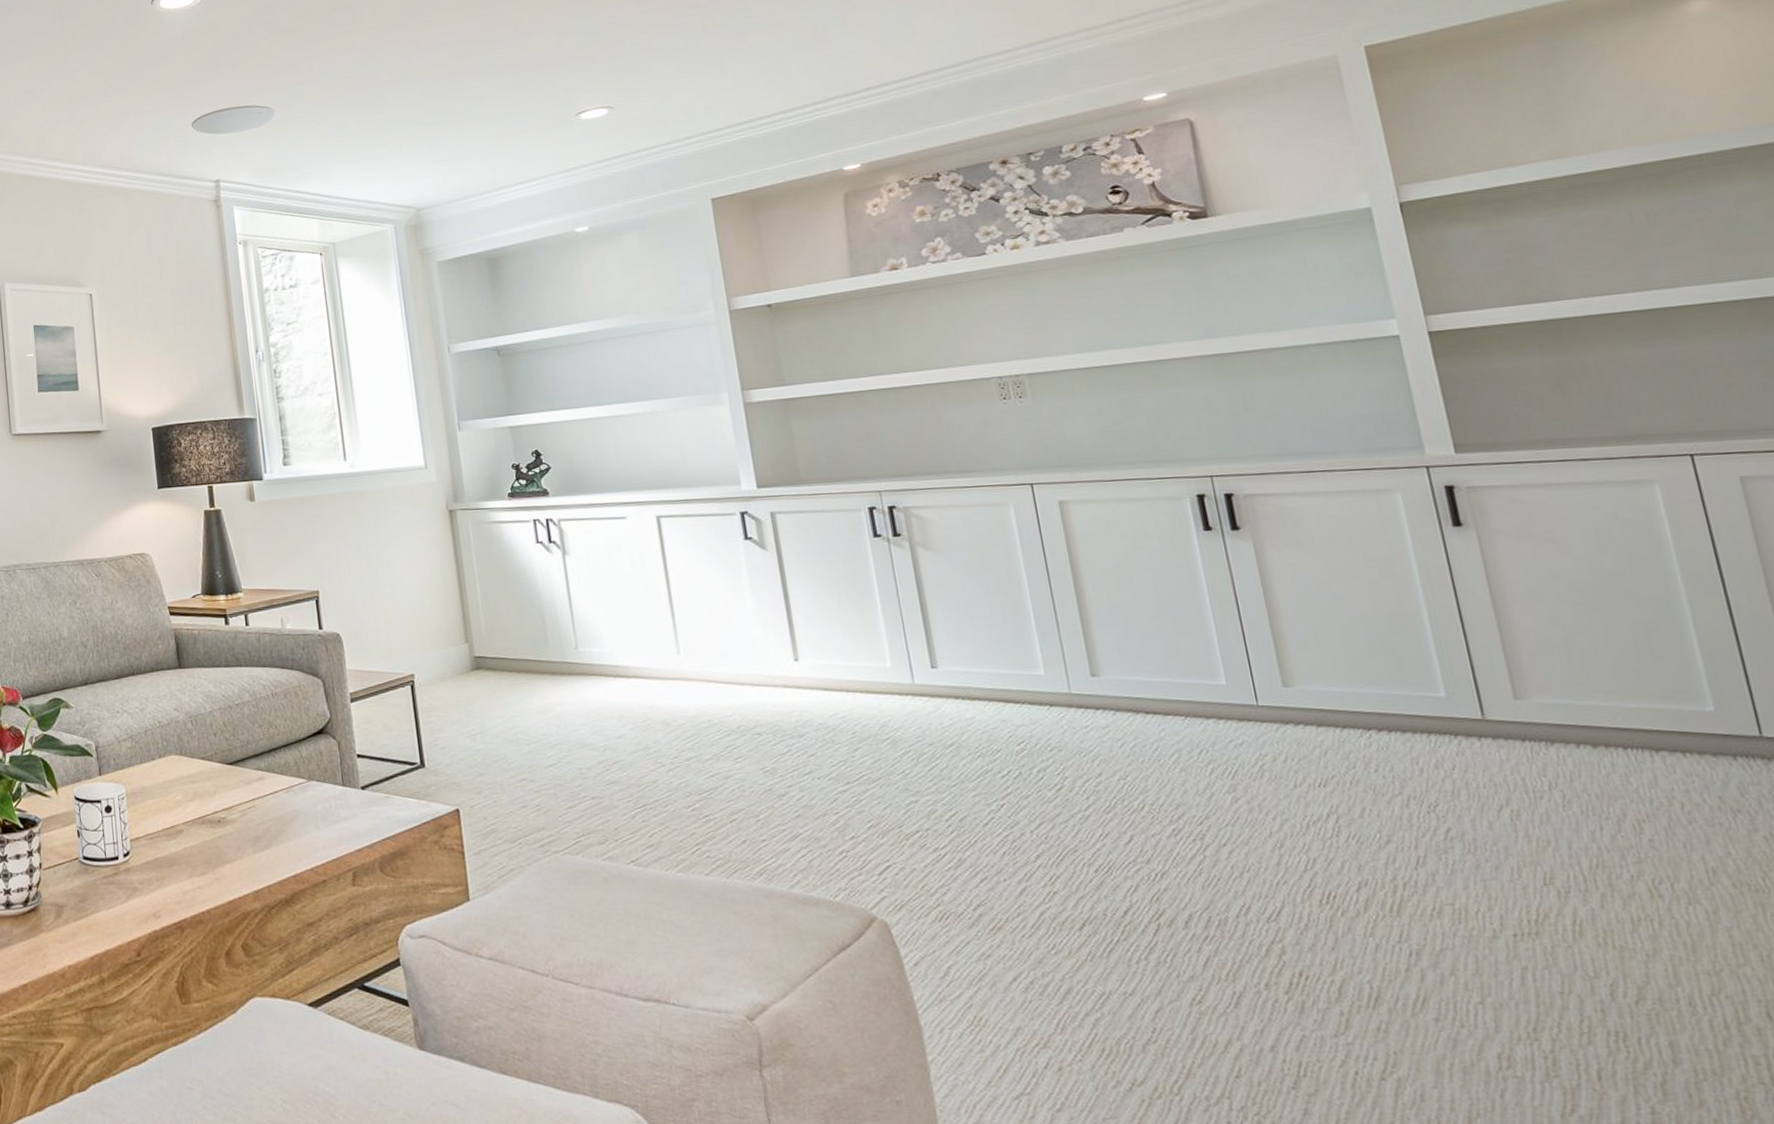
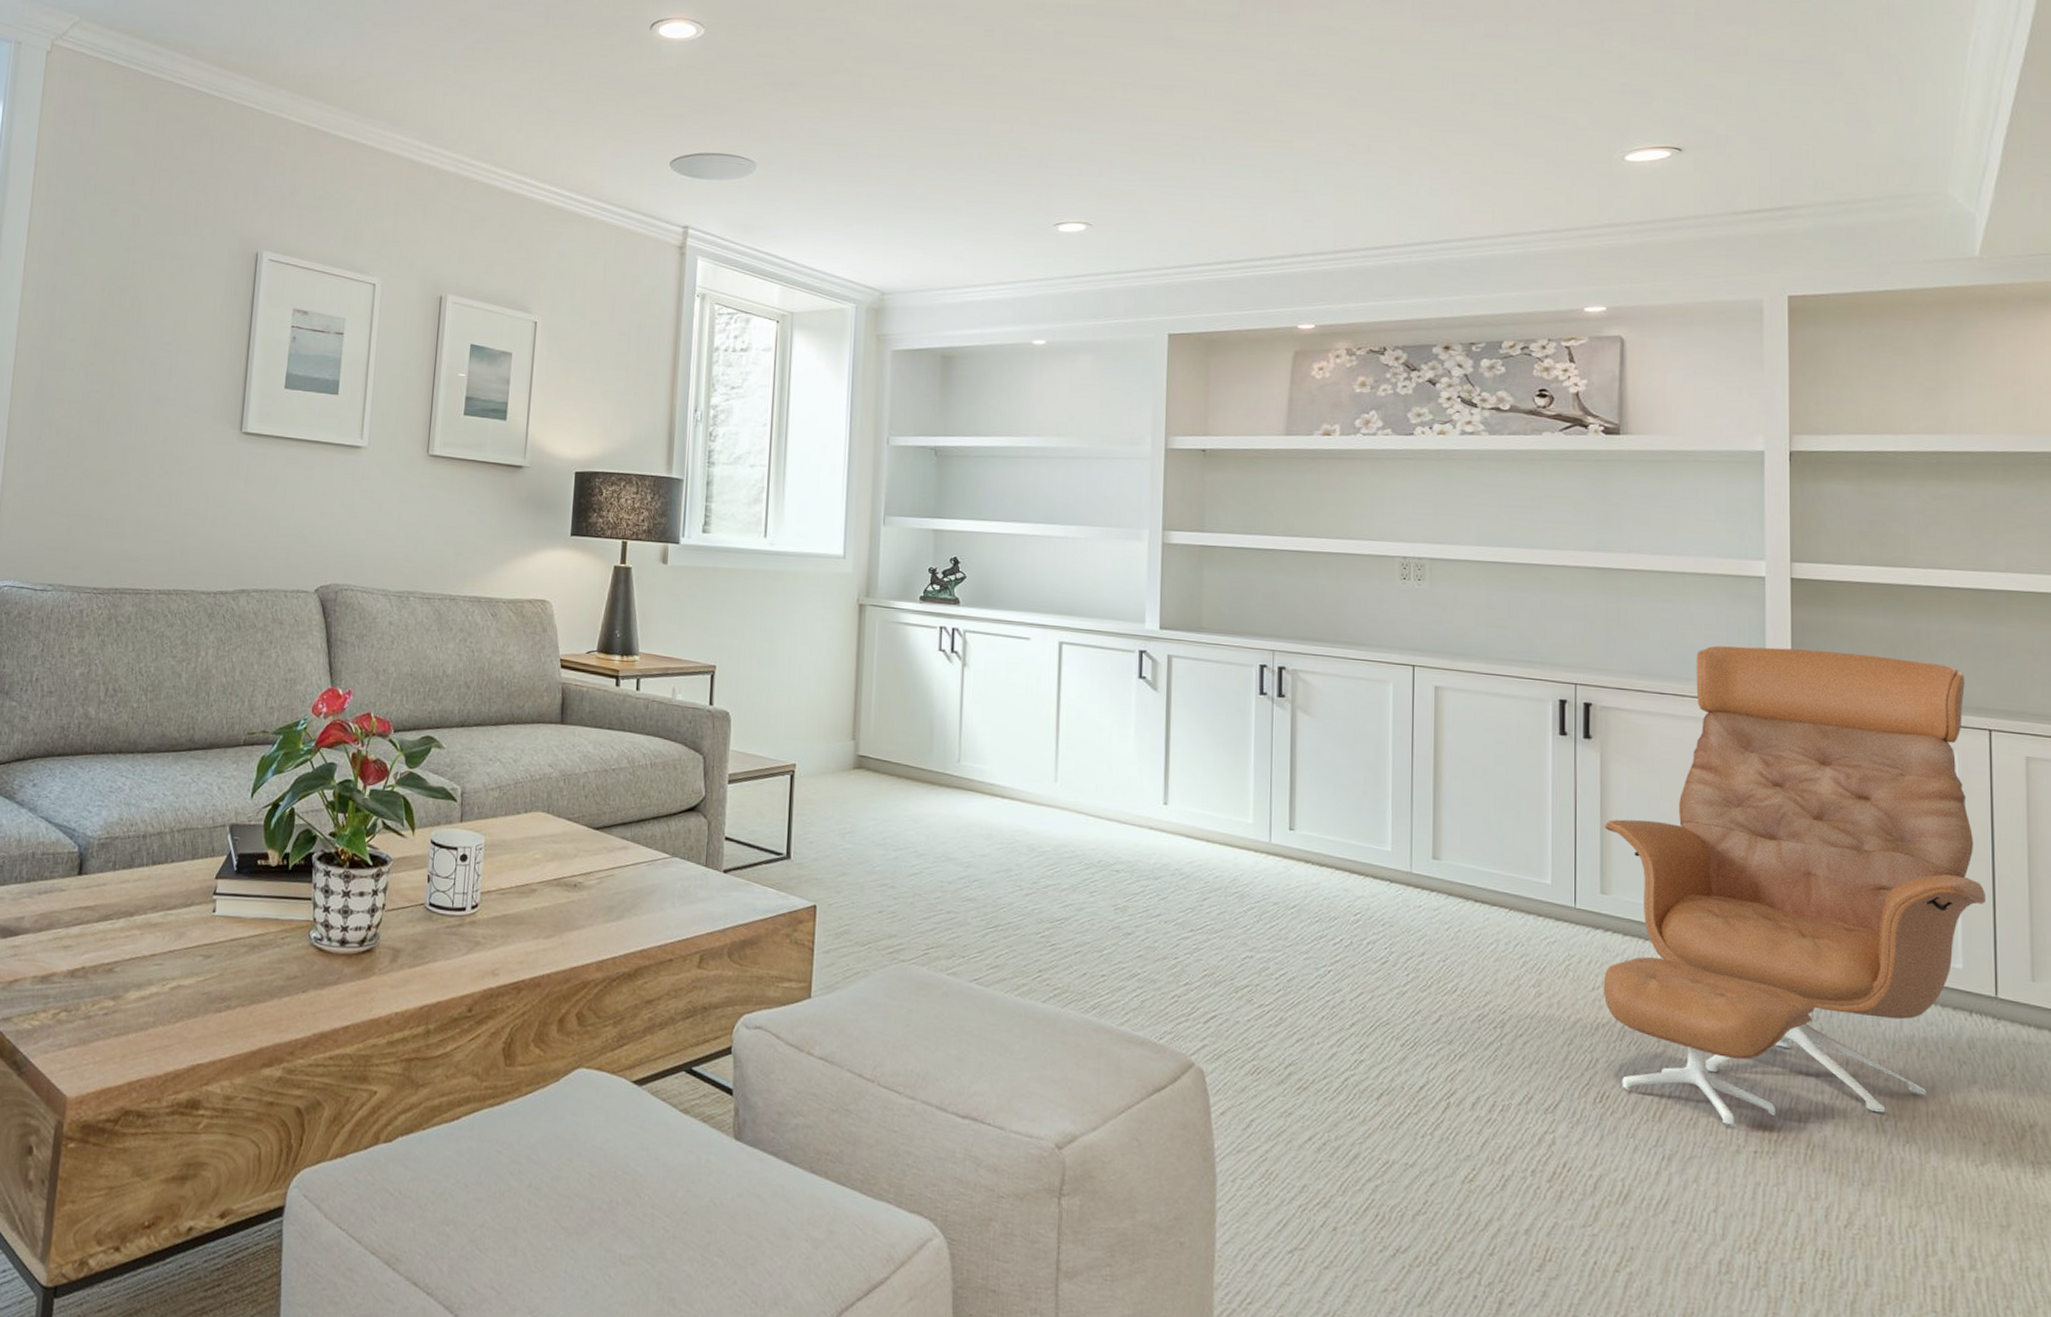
lounge chair: none [1272,394,1726,910] -> present [1603,646,1985,1125]

